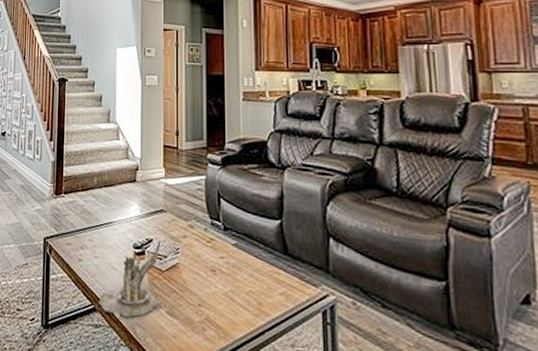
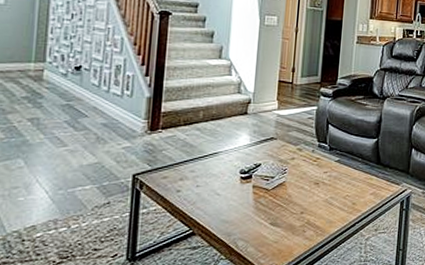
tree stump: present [98,240,161,318] -> none [197,164,270,237]

